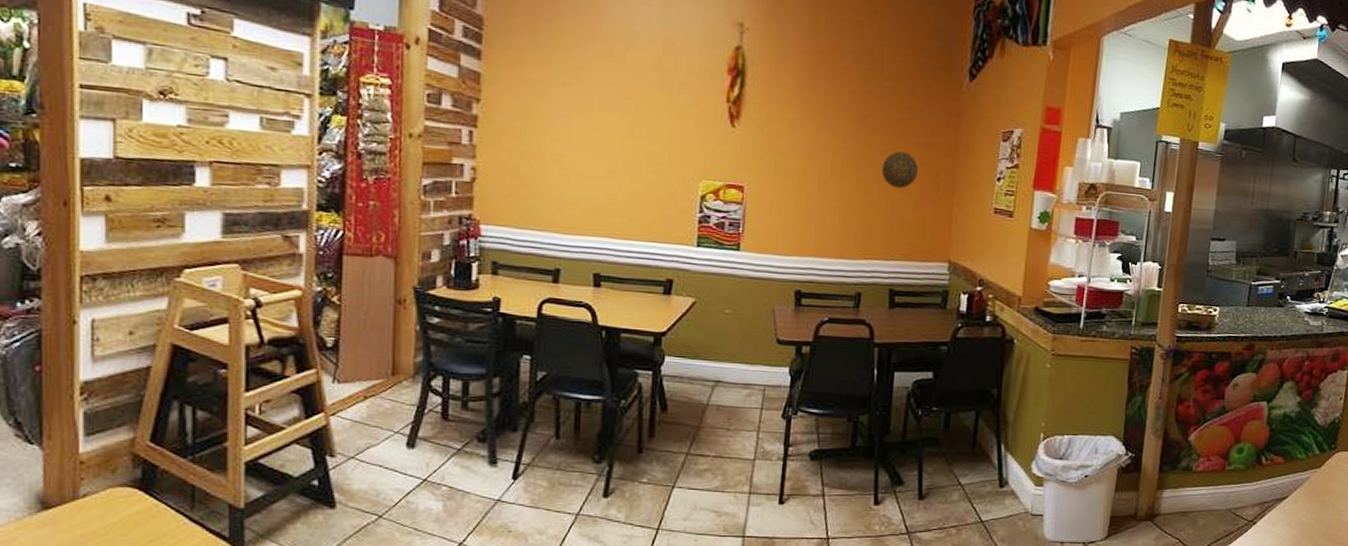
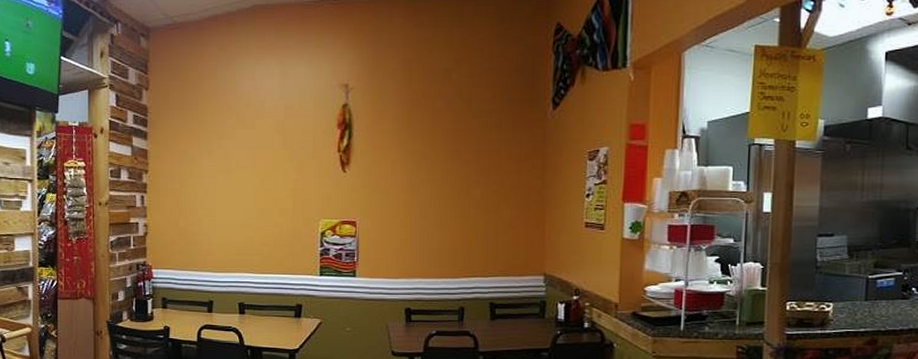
decorative plate: present [882,151,918,189] -> none [476,179,509,212]

